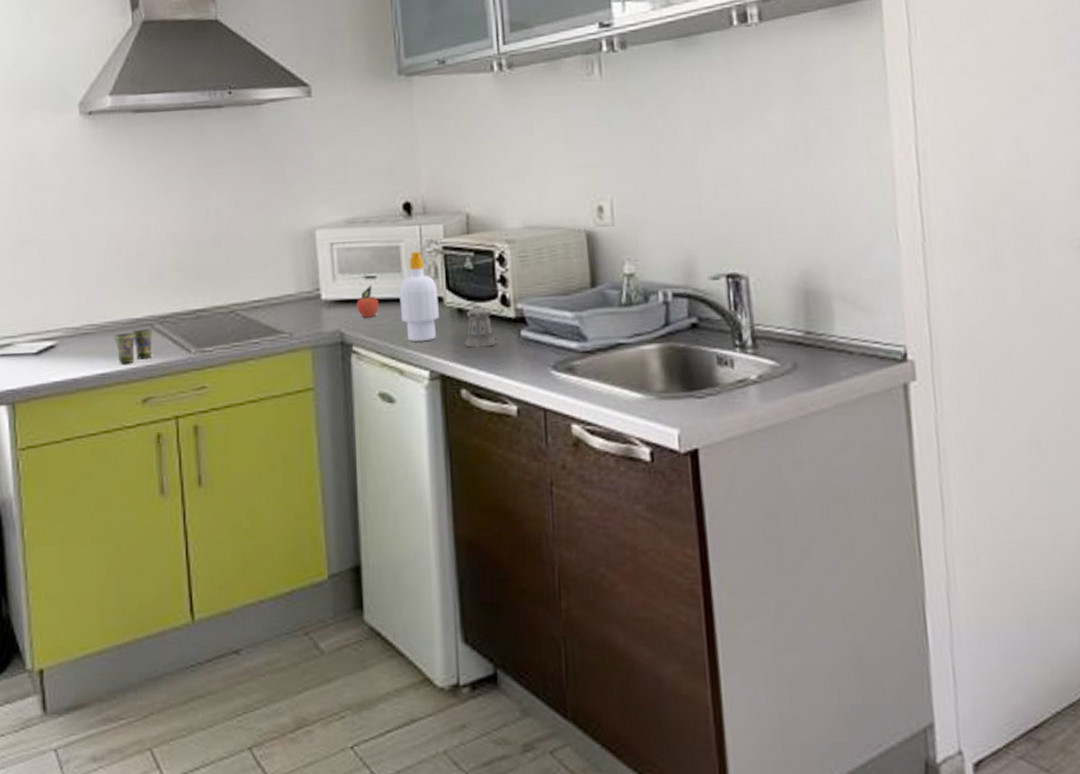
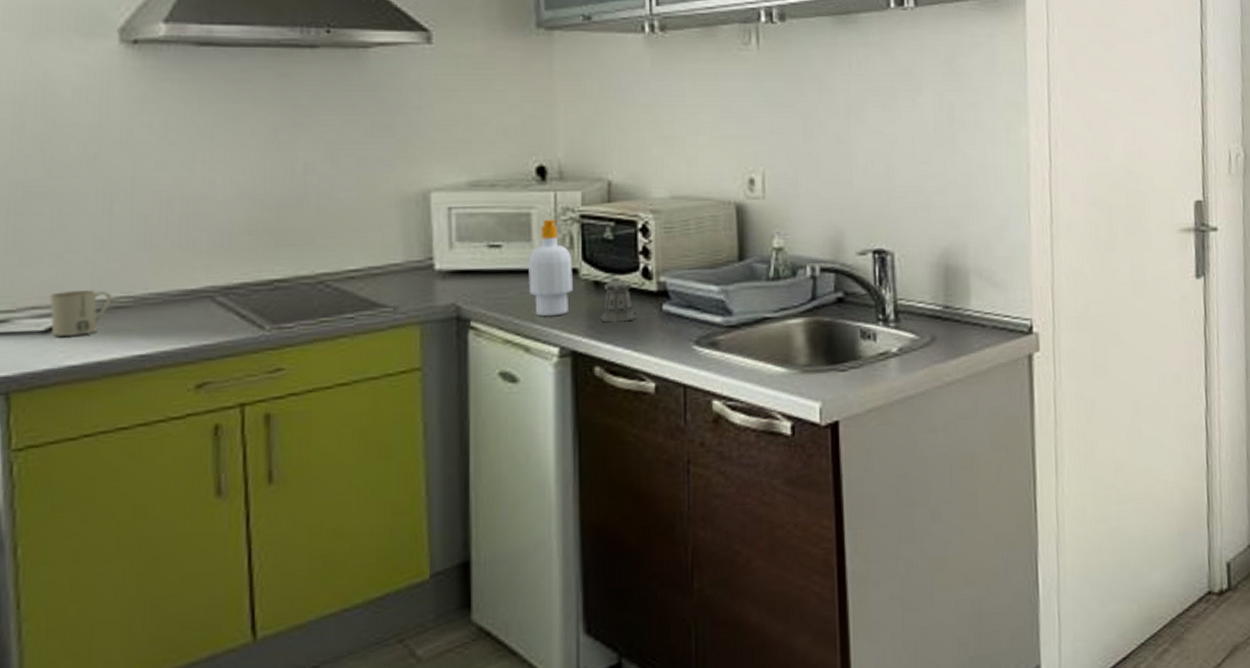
mug: none [39,320,81,358] -> present [50,290,112,338]
cup: present [114,329,153,364] -> none [158,301,213,344]
apple: present [356,284,379,318] -> none [477,253,504,290]

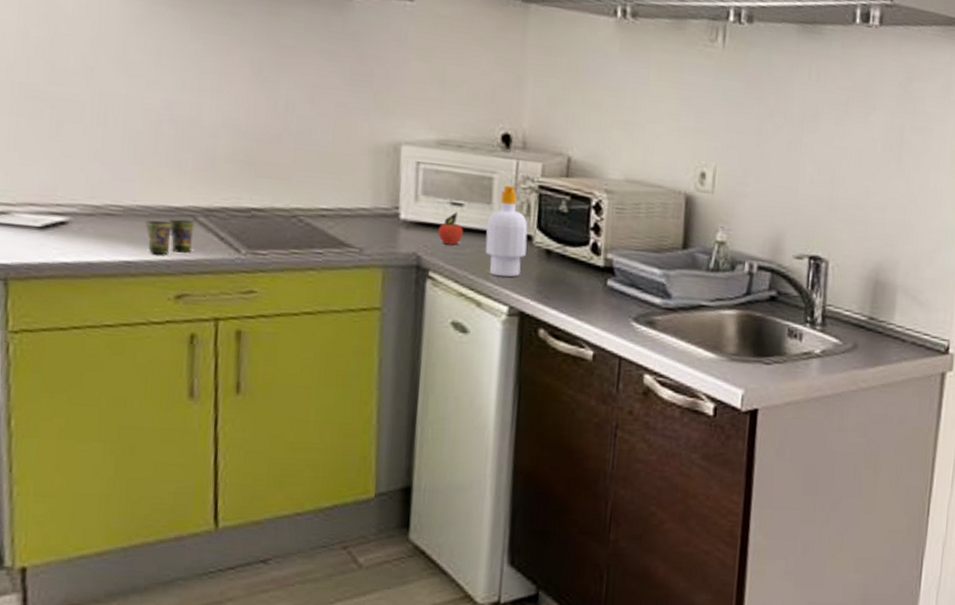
mug: present [50,290,112,338] -> none [46,192,103,236]
cup: none [158,301,213,344] -> present [145,219,195,255]
apple: none [477,253,504,290] -> present [438,211,463,245]
pepper shaker: present [600,278,638,323] -> none [548,249,583,291]

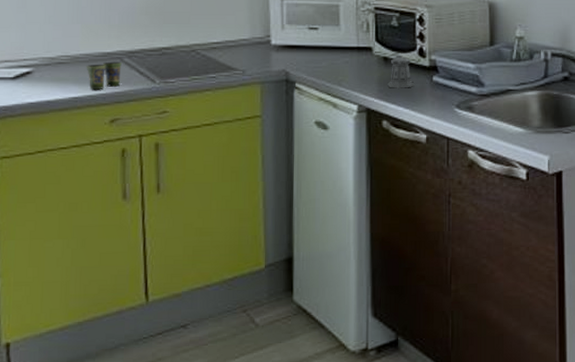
apple: present [438,211,463,245] -> none [301,34,319,61]
soap bottle: present [485,185,528,278] -> none [337,9,369,82]
pepper shaker: none [548,249,583,291] -> present [388,55,415,88]

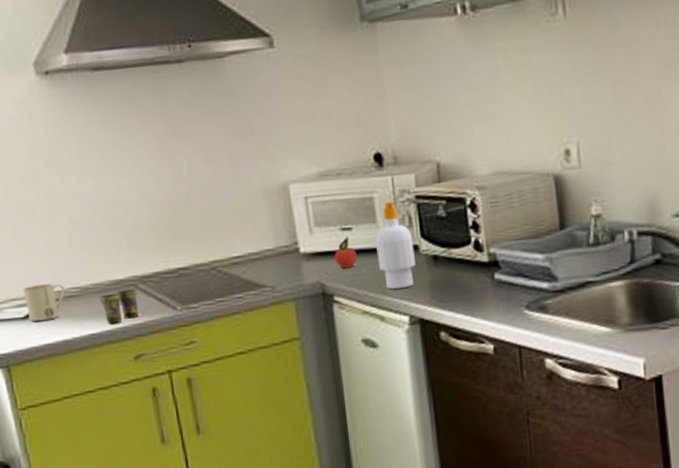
mug: none [16,51,56,83] -> present [23,284,66,322]
apple: none [301,34,319,61] -> present [335,236,357,269]
soap bottle: none [337,9,369,82] -> present [375,201,416,290]
pepper shaker: present [388,55,415,88] -> none [441,251,473,293]

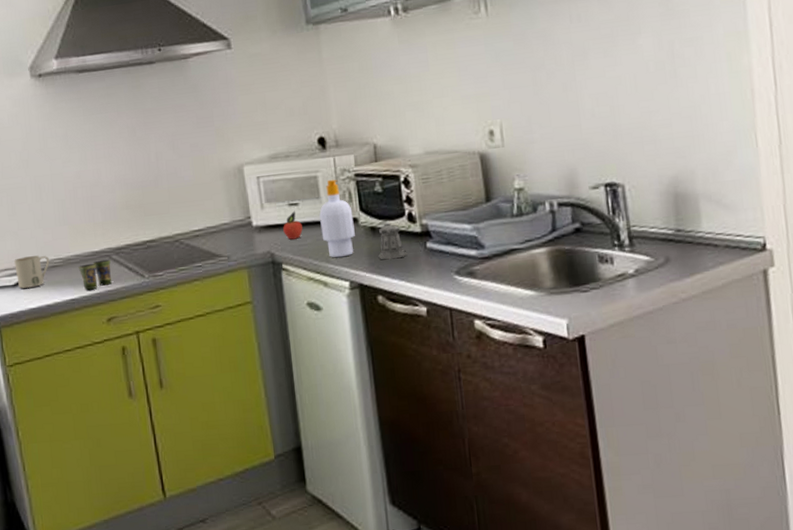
pepper shaker: none [441,251,473,293] -> present [378,223,408,260]

